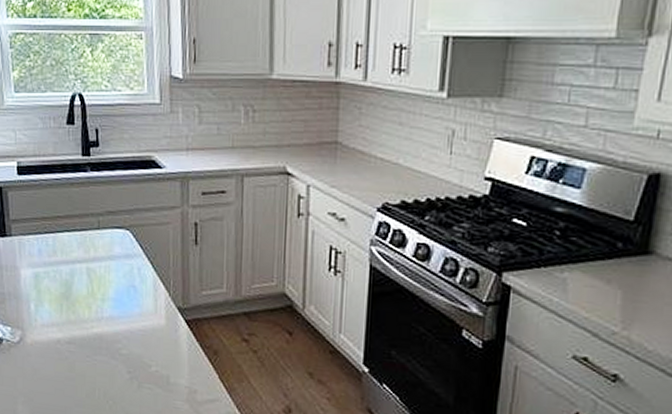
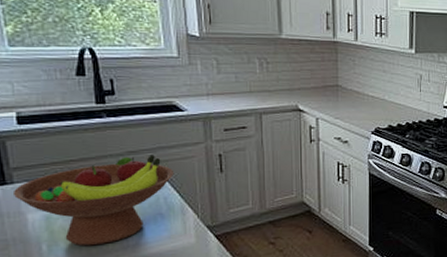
fruit bowl: none [11,217,149,312] -> present [14,155,175,246]

